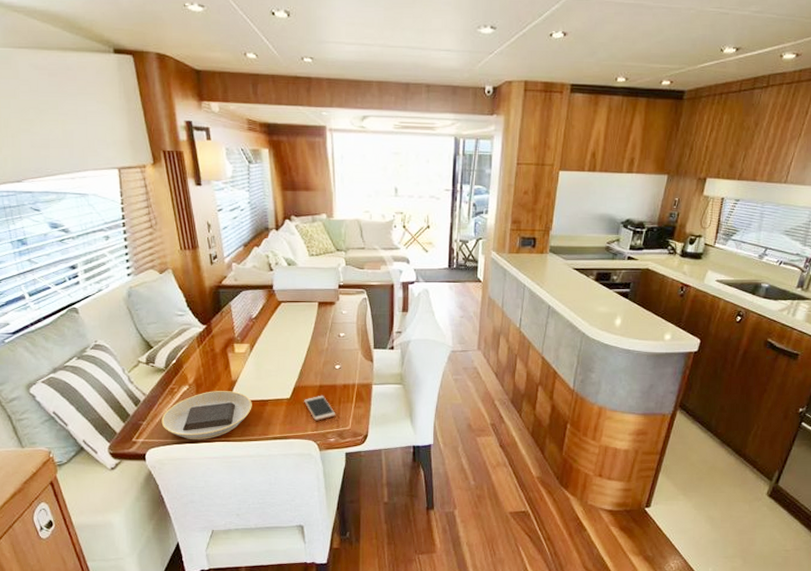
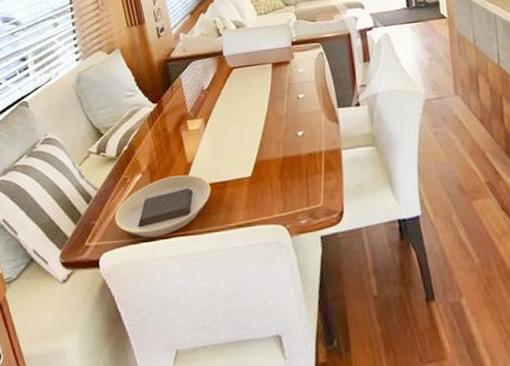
smartphone: present [304,395,336,421] -> none [267,168,305,200]

